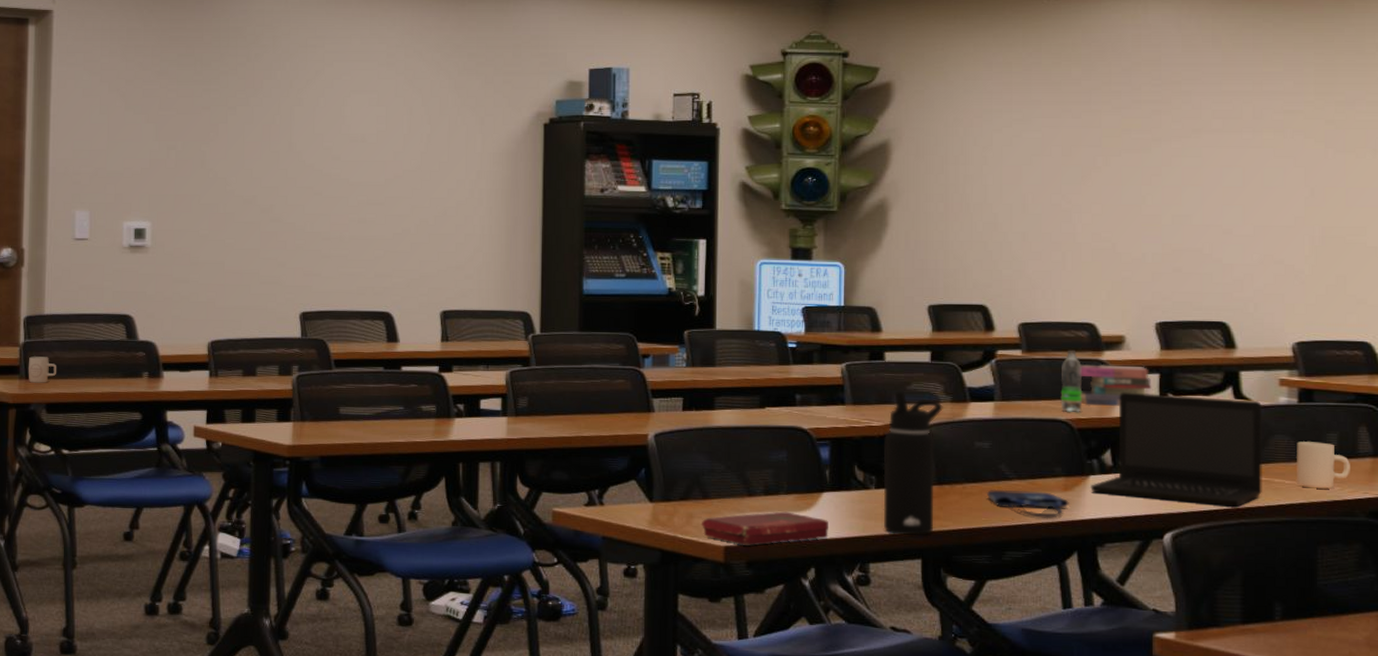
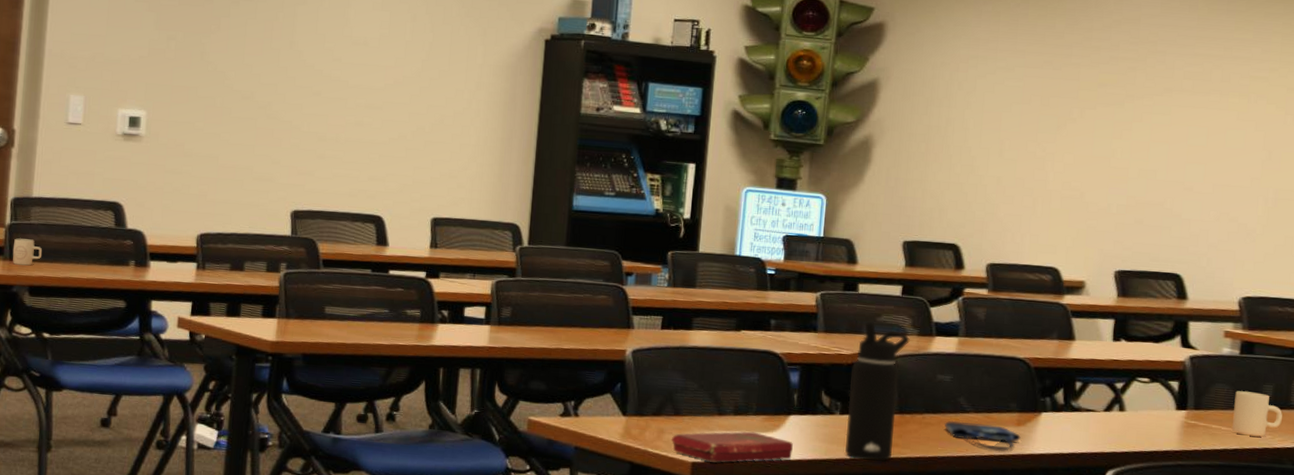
bottle: present [1060,350,1083,412] -> none [1020,291,1044,352]
books: present [1080,364,1152,406] -> none [1039,306,1107,348]
laptop: present [1090,392,1263,507] -> none [1042,335,1206,449]

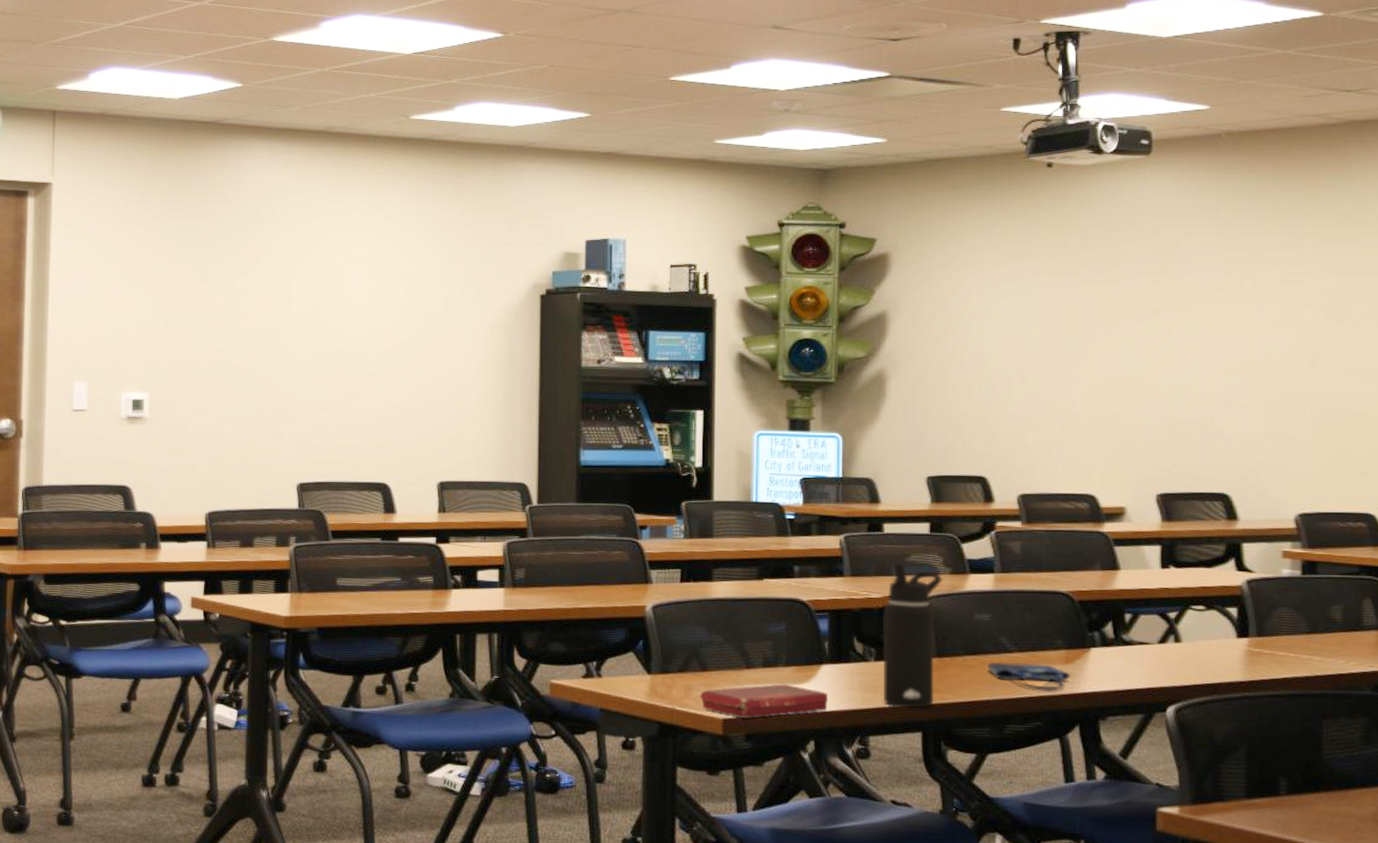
mug: present [12,238,43,266] -> none [26,527,56,554]
mug: present [1232,391,1282,437] -> none [1300,614,1355,662]

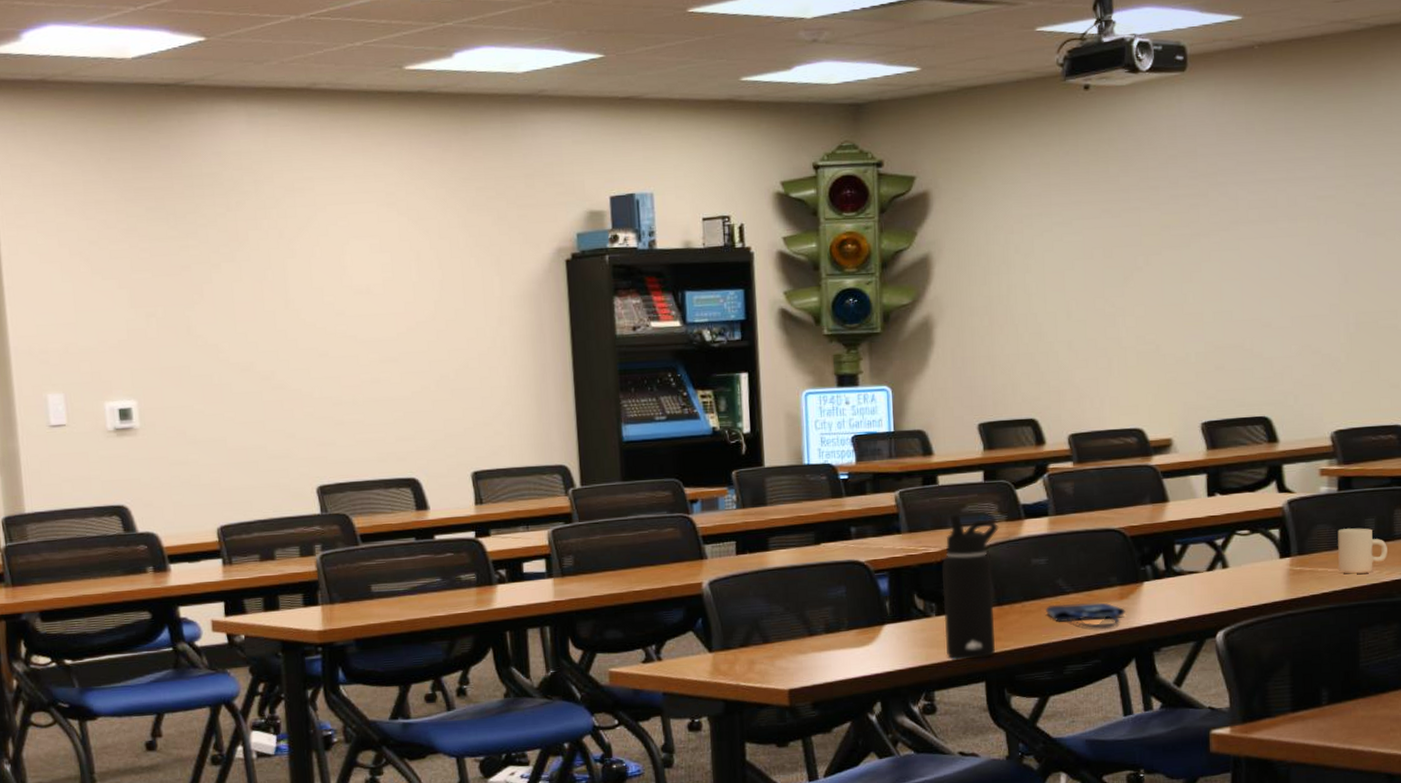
book: present [699,684,828,718] -> none [763,648,892,687]
mug: none [1300,614,1355,662] -> present [1338,528,1387,574]

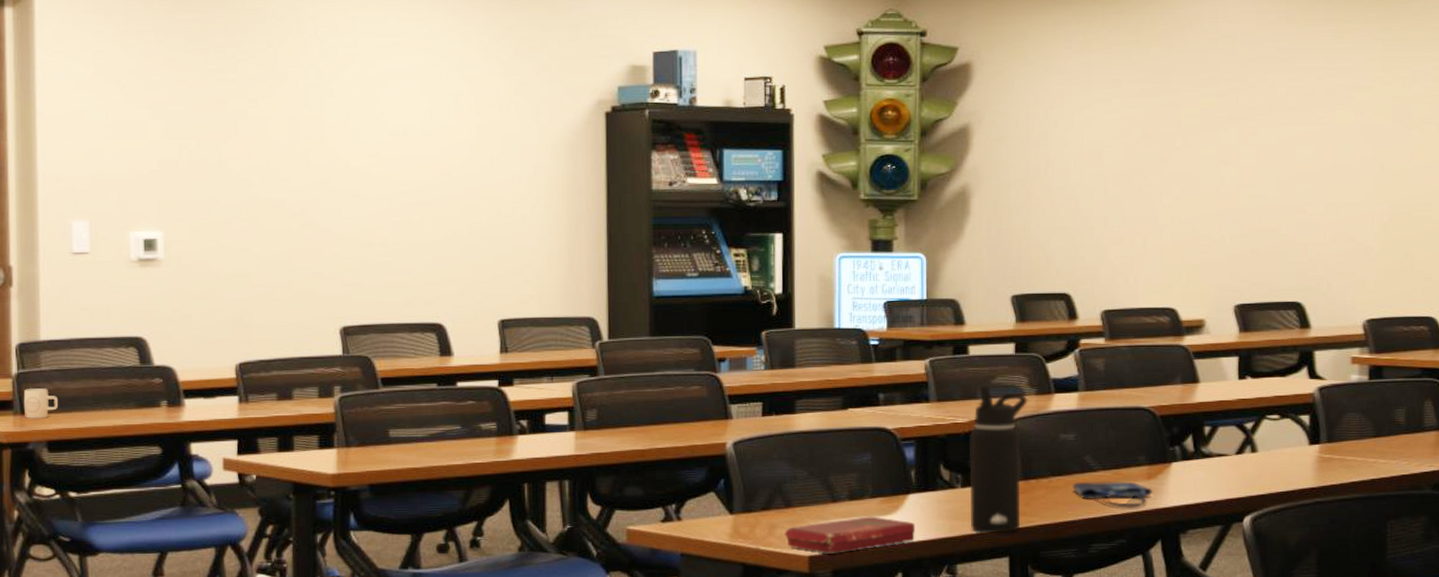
mug: none [13,560,48,590] -> present [23,388,59,419]
book: none [763,648,892,687] -> present [784,516,915,554]
mug: present [1338,528,1387,574] -> none [1367,418,1417,464]

